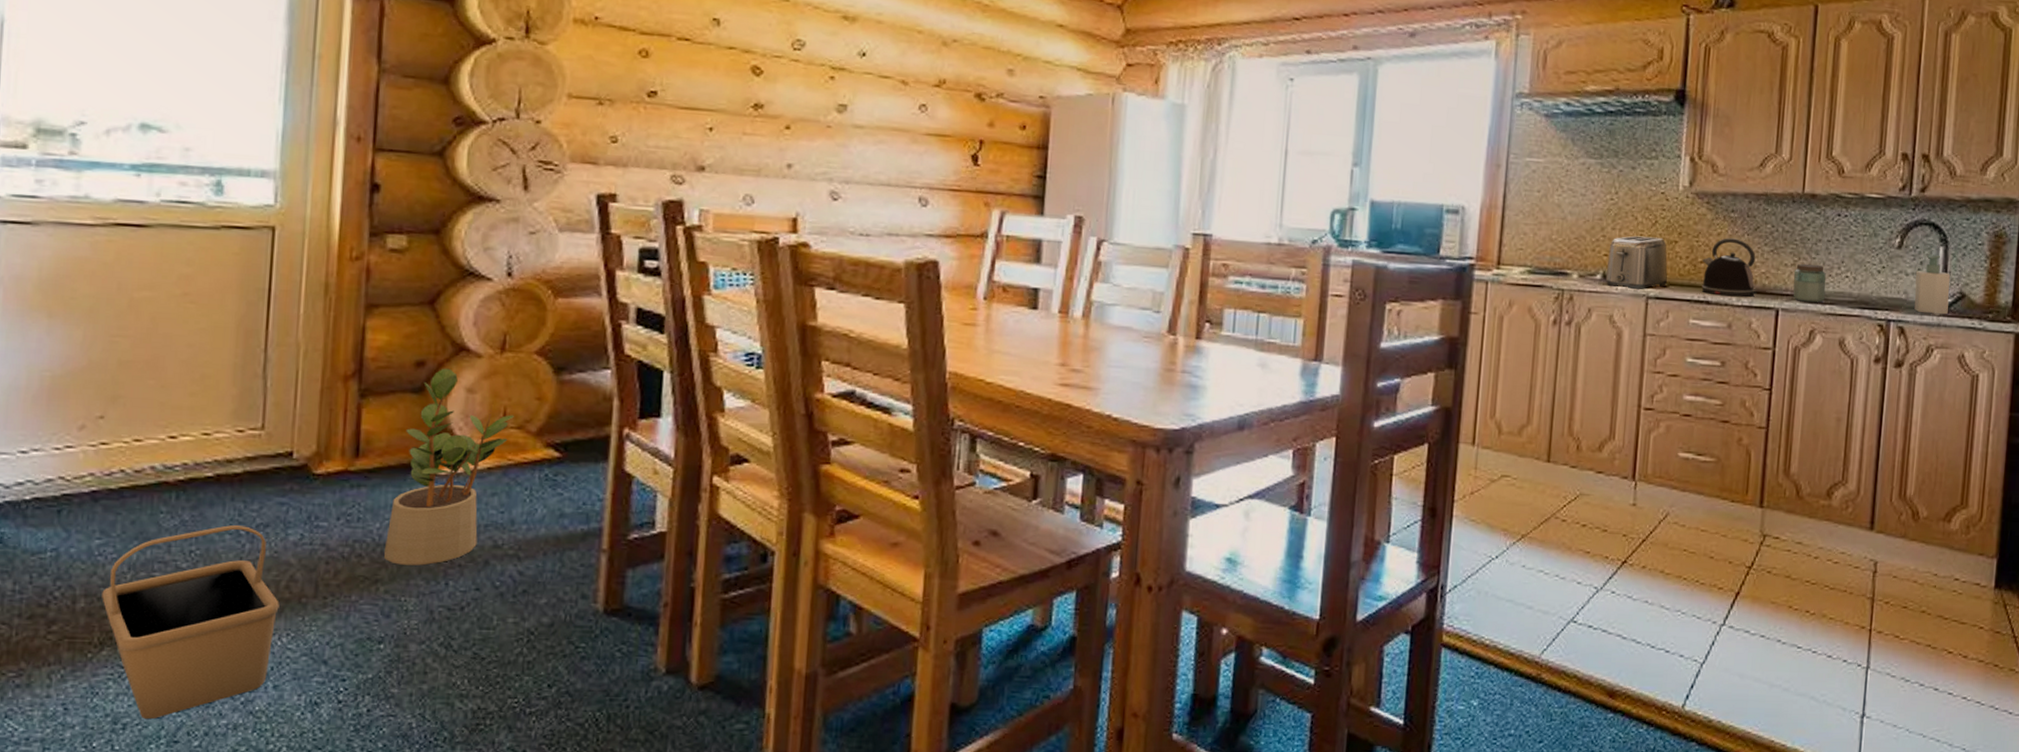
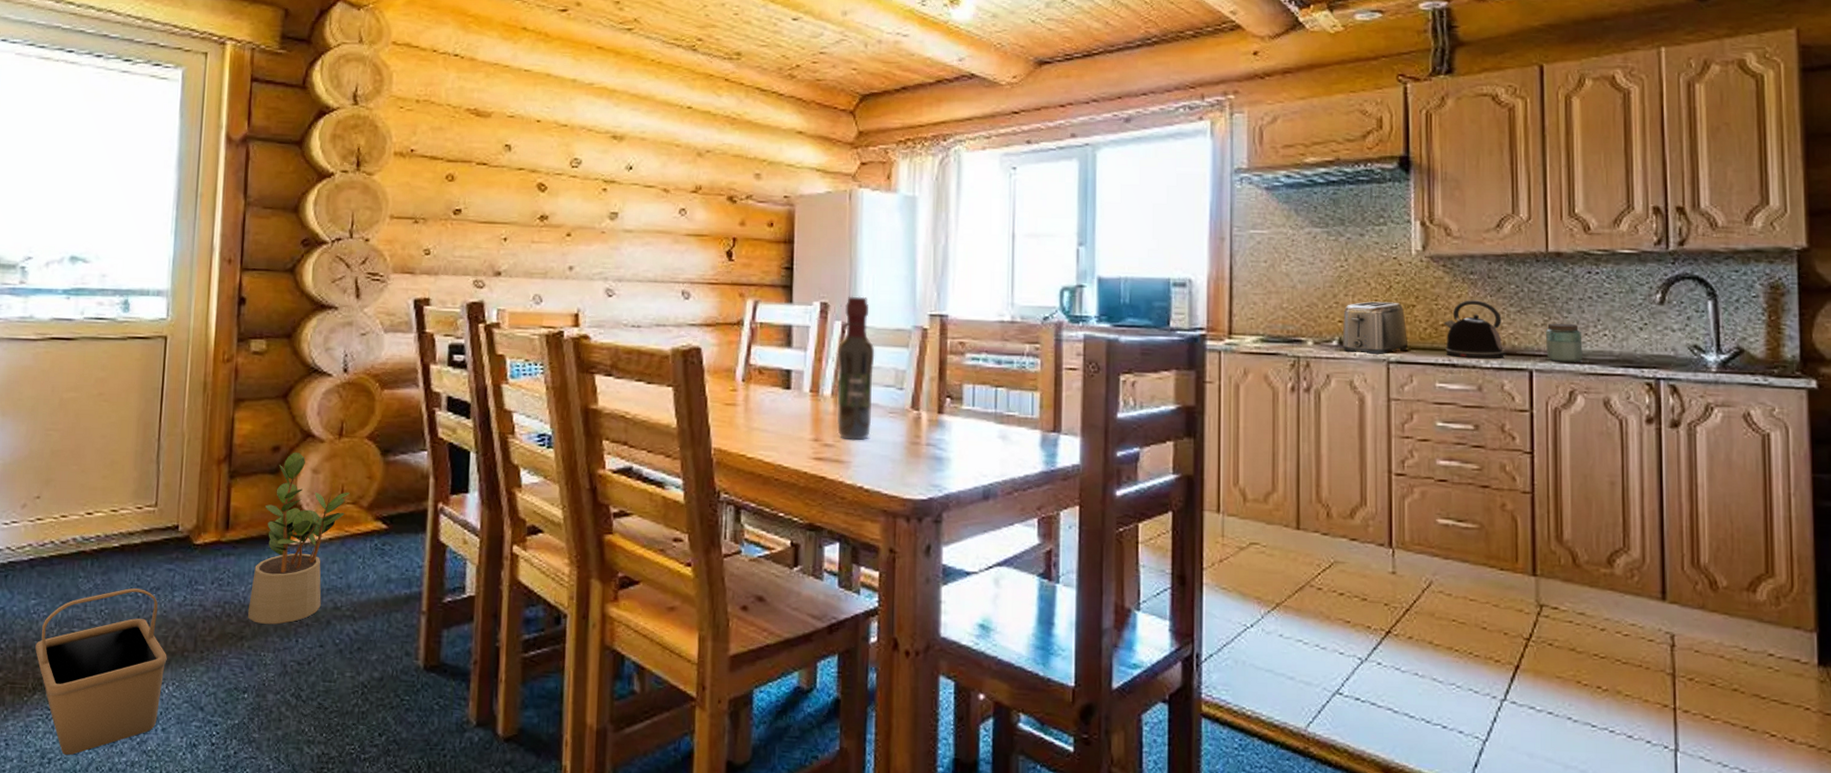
wine bottle: none [1086,210,1132,366] -> present [836,296,875,440]
soap bottle: present [1914,254,1950,315] -> none [1683,309,1726,372]

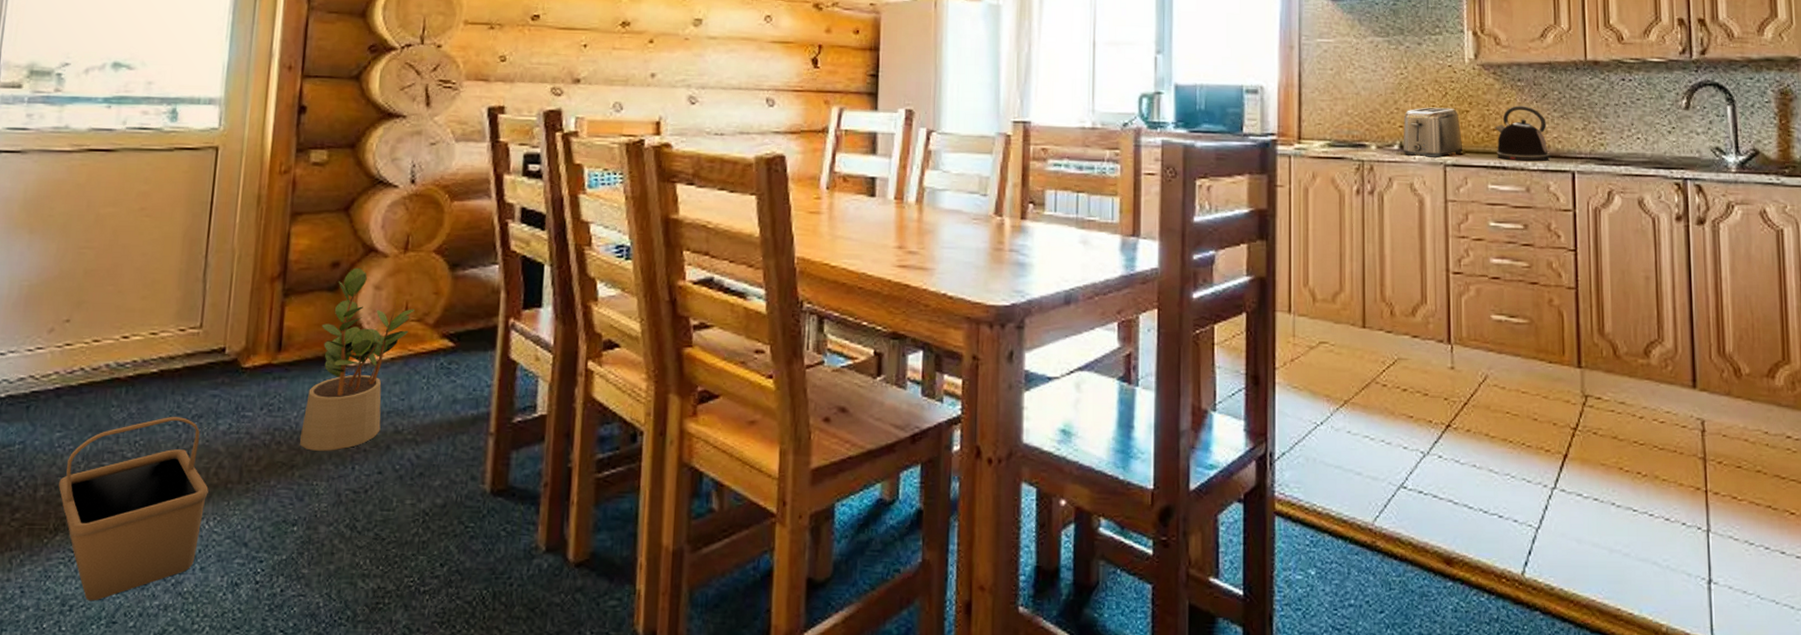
wine bottle: present [836,296,875,440] -> none [921,103,959,247]
peanut butter: present [1545,323,1583,362] -> none [1585,127,1619,164]

